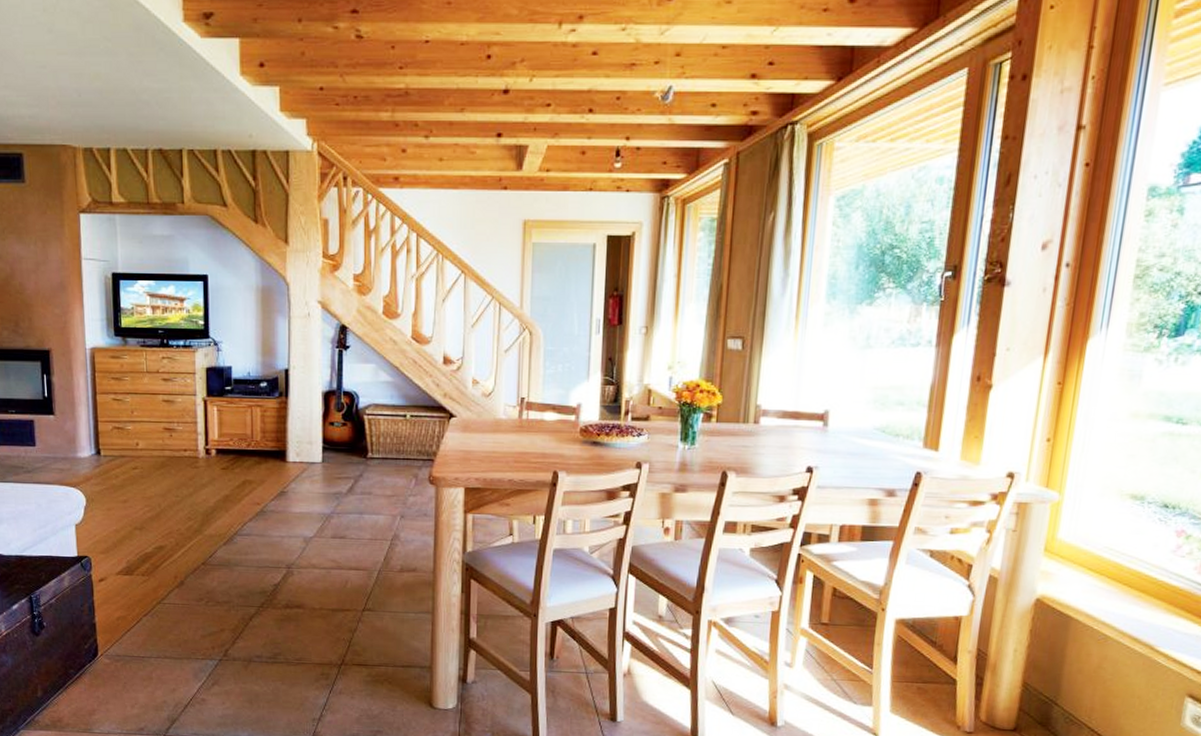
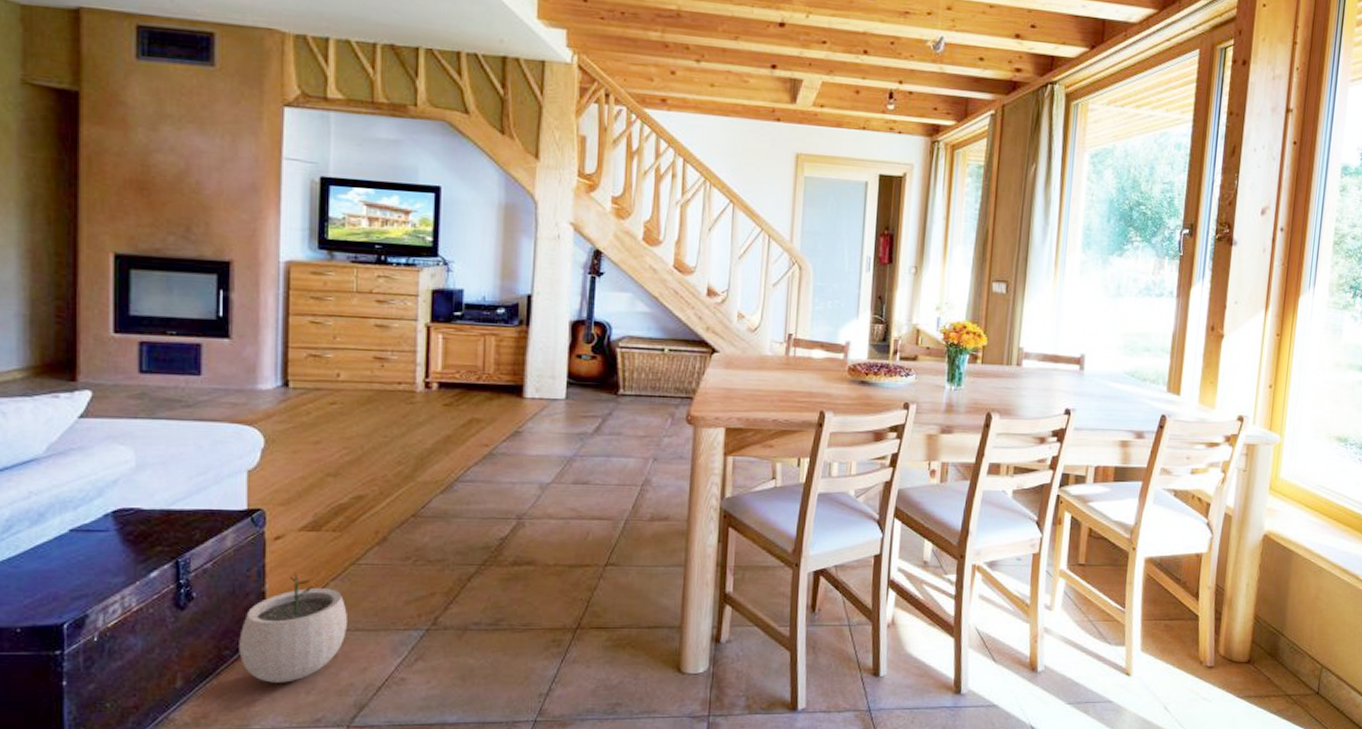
plant pot: none [79,608,158,698] -> present [239,572,347,683]

